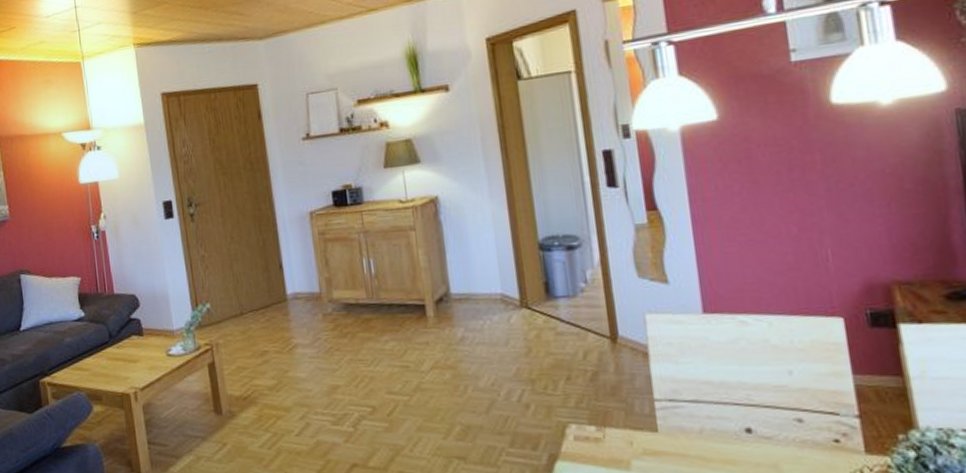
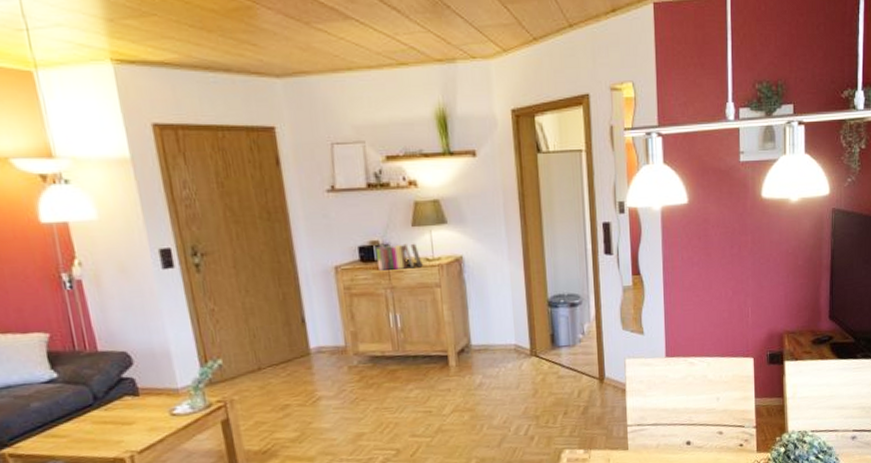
books: none [348,185,396,216] -> present [375,243,423,272]

